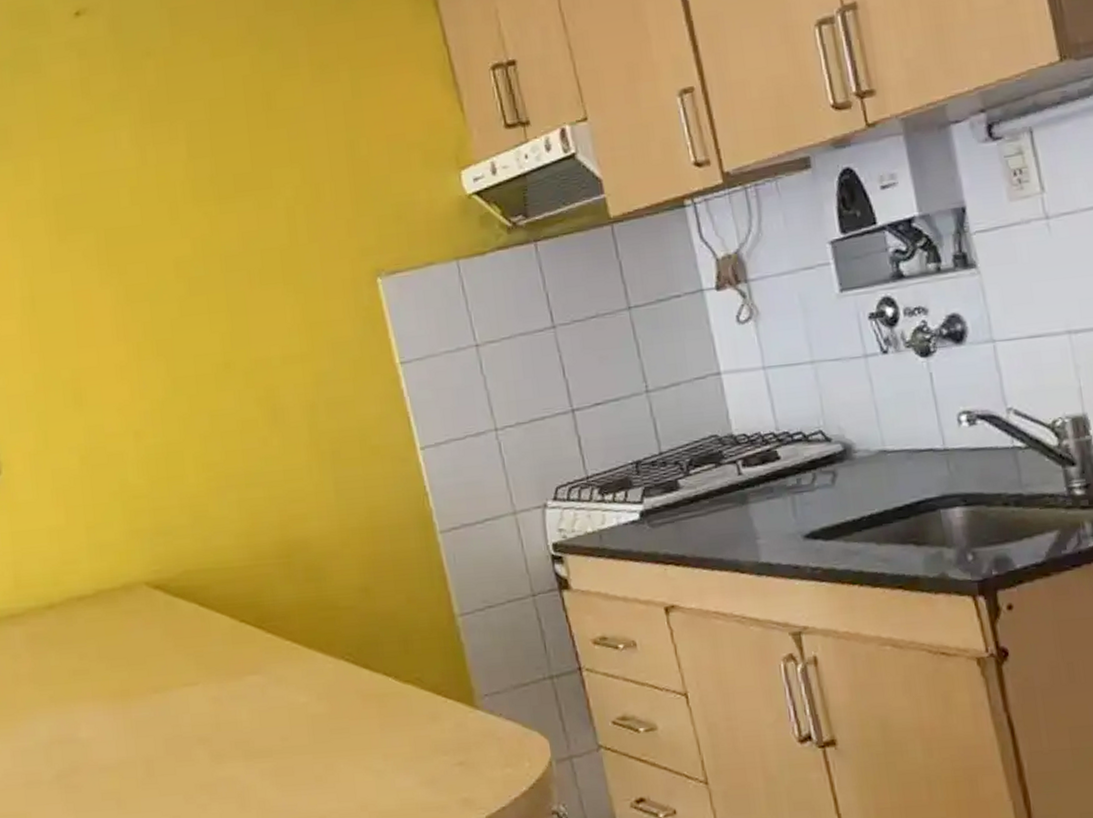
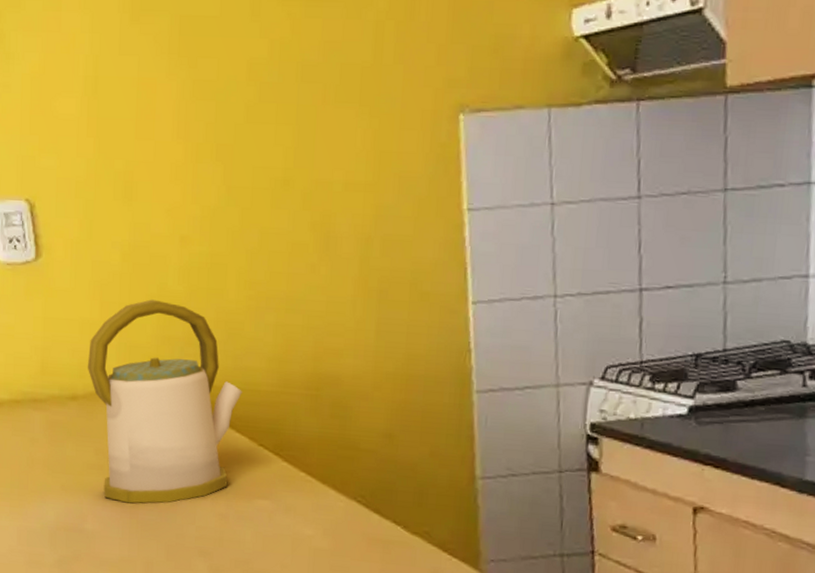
kettle: none [59,496,216,704] -> present [87,299,242,504]

